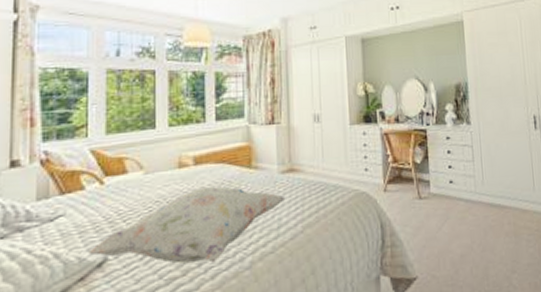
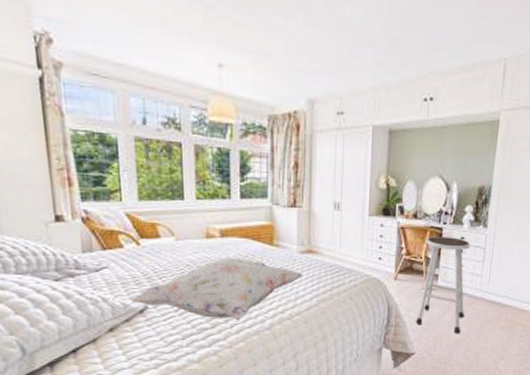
stool: none [412,138,464,248] -> present [416,237,470,334]

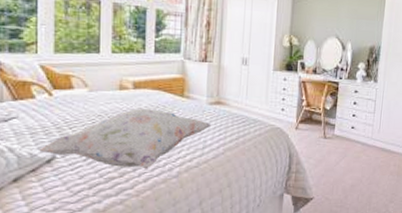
stool: present [416,237,470,334] -> none [315,90,363,179]

